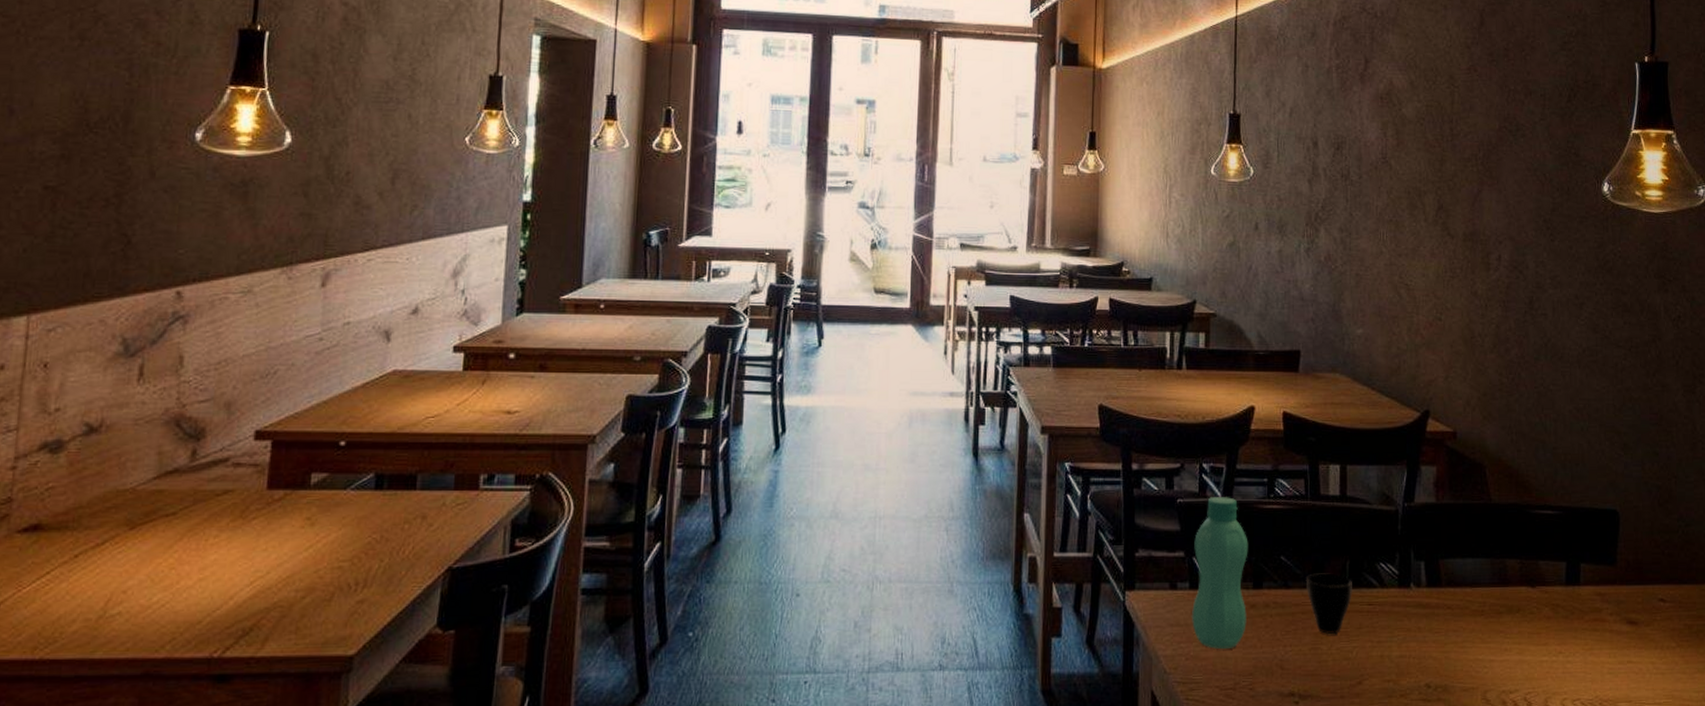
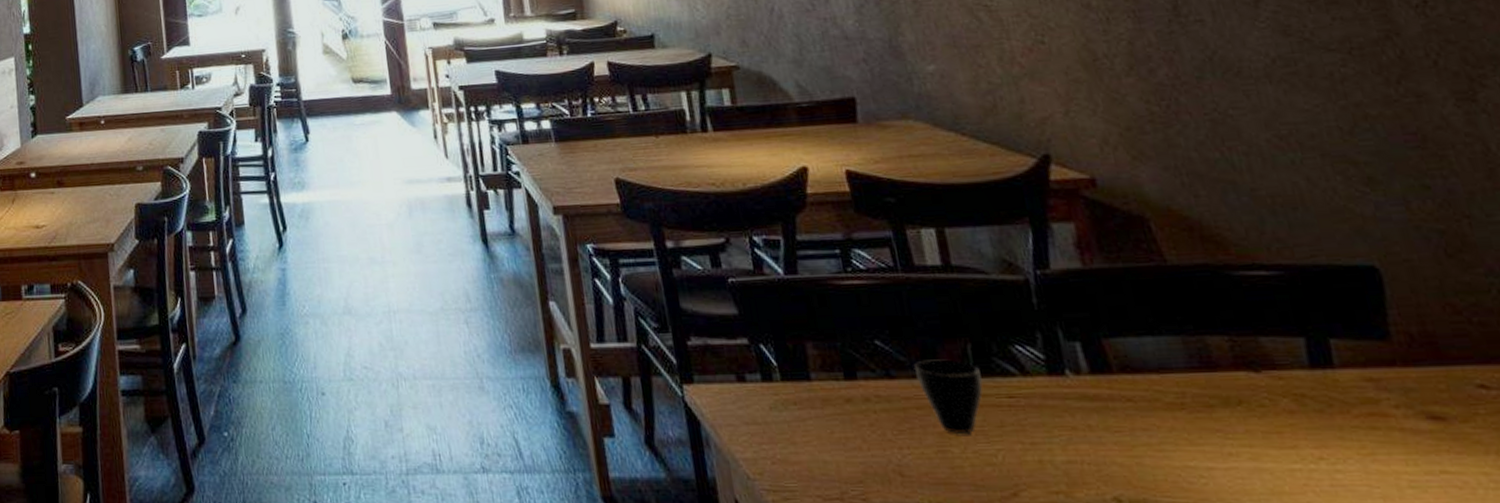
bottle: present [1191,497,1249,649] -> none [758,273,844,451]

